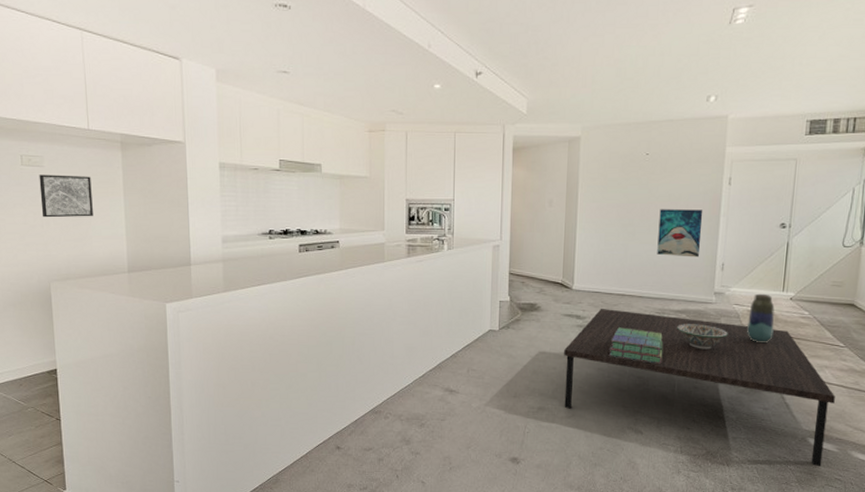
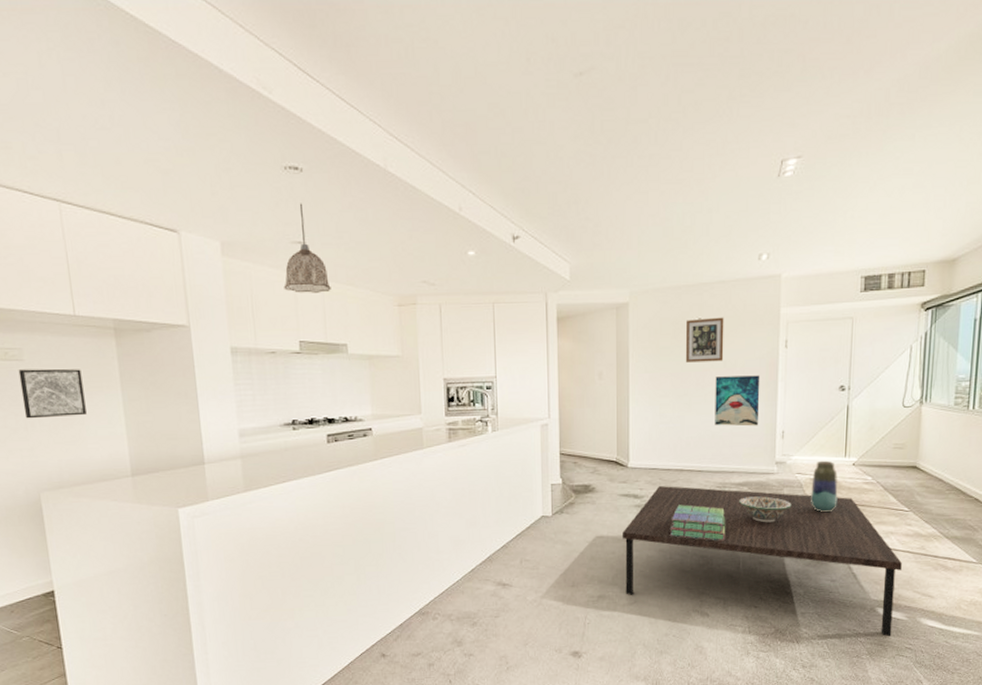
pendant lamp: none [268,37,310,117] -> present [284,203,331,293]
wall art: none [632,154,671,195] -> present [686,317,724,363]

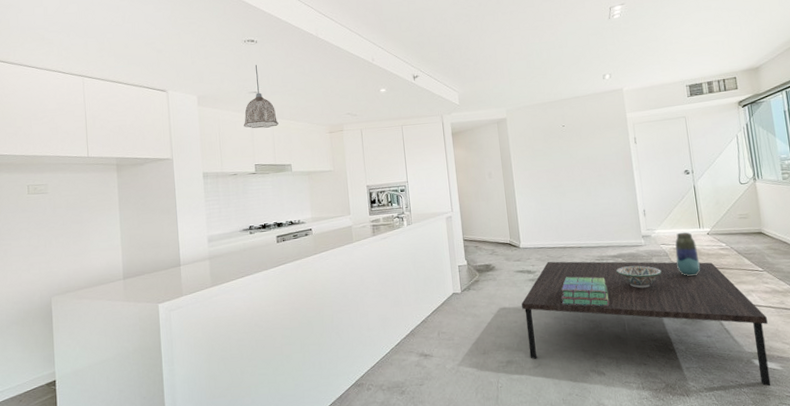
wall art: present [18,368,87,419] -> none [43,197,92,238]
wall art: present [686,317,724,363] -> none [553,124,587,160]
wall art: present [715,375,760,427] -> none [582,166,623,209]

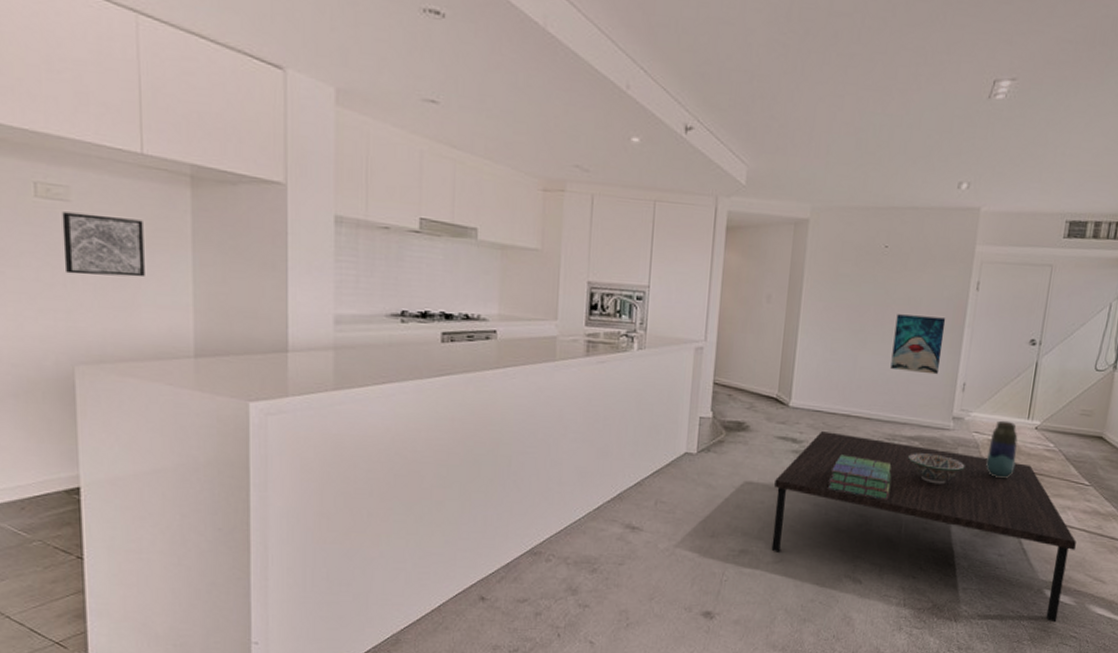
wall art: none [43,197,92,238] -> present [62,212,145,278]
pendant lamp: present [243,64,279,129] -> none [407,54,465,164]
wall art: none [582,166,623,209] -> present [890,314,946,375]

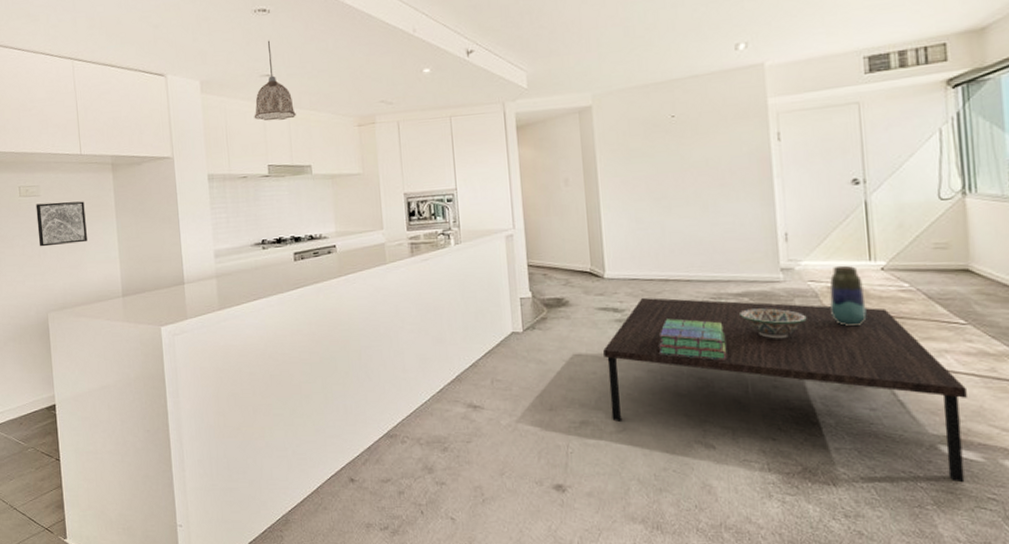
pendant lamp: none [407,54,465,164] -> present [254,40,296,121]
wall art: present [890,314,946,375] -> none [697,172,754,230]

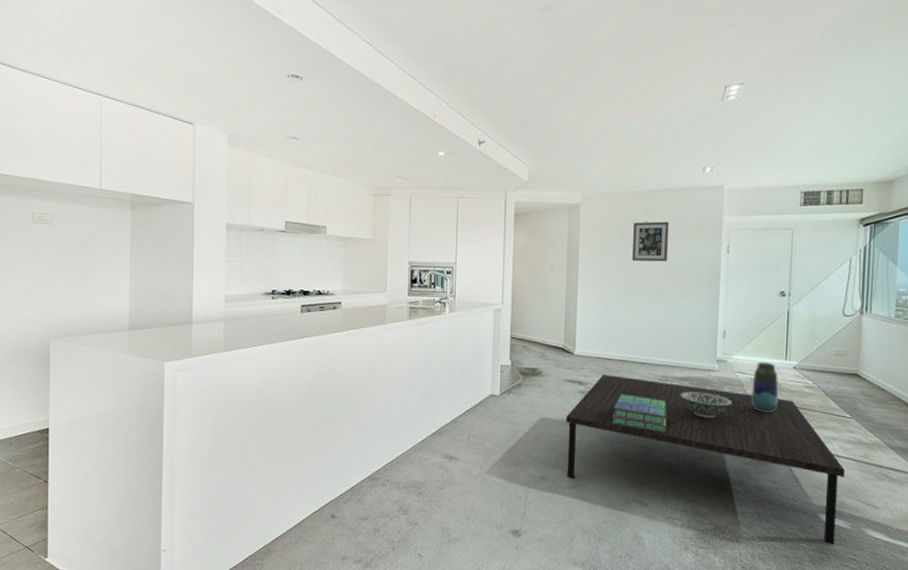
wall art: present [35,201,87,247] -> none [47,232,99,275]
pendant lamp: present [254,40,296,121] -> none [277,105,317,181]
wall art: none [658,113,705,163] -> present [632,221,670,262]

